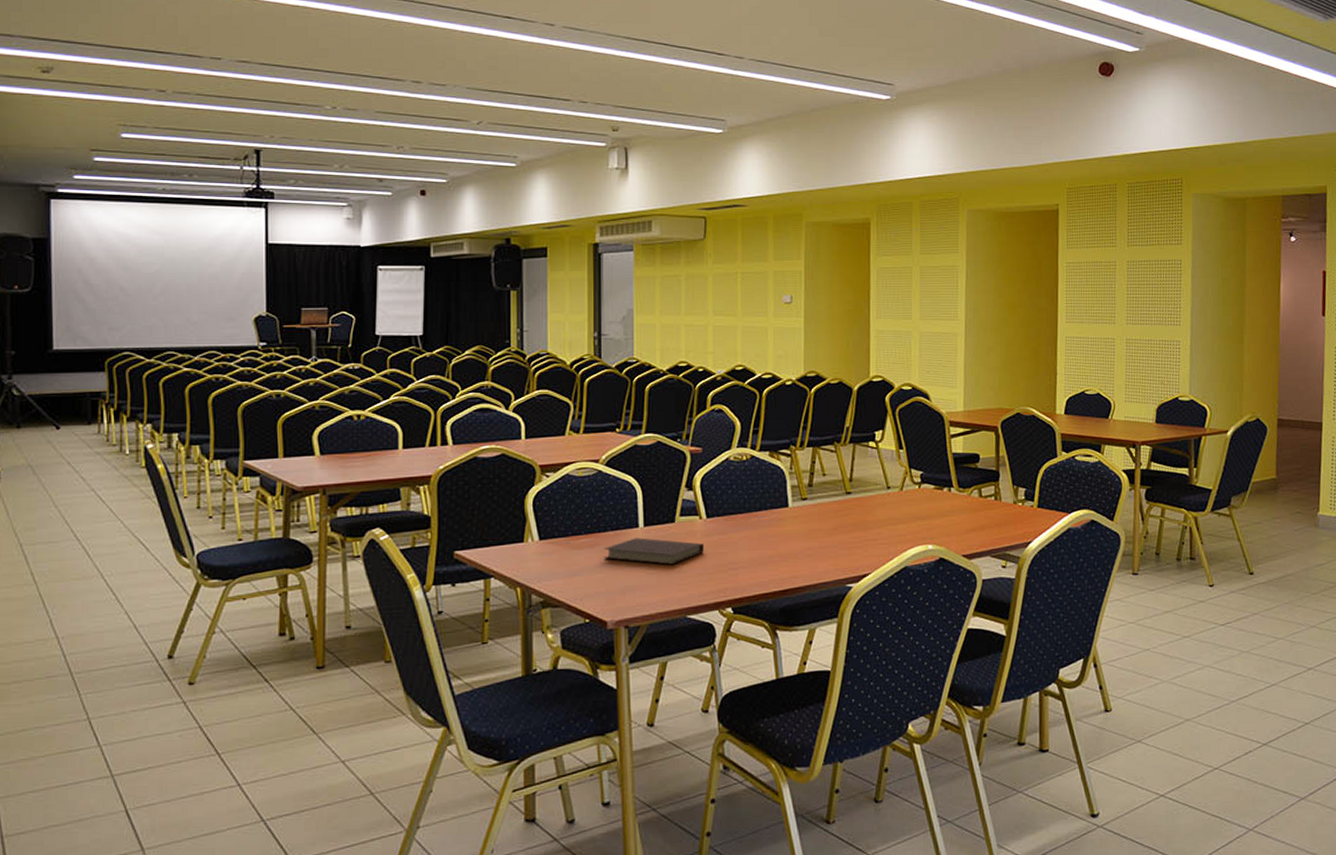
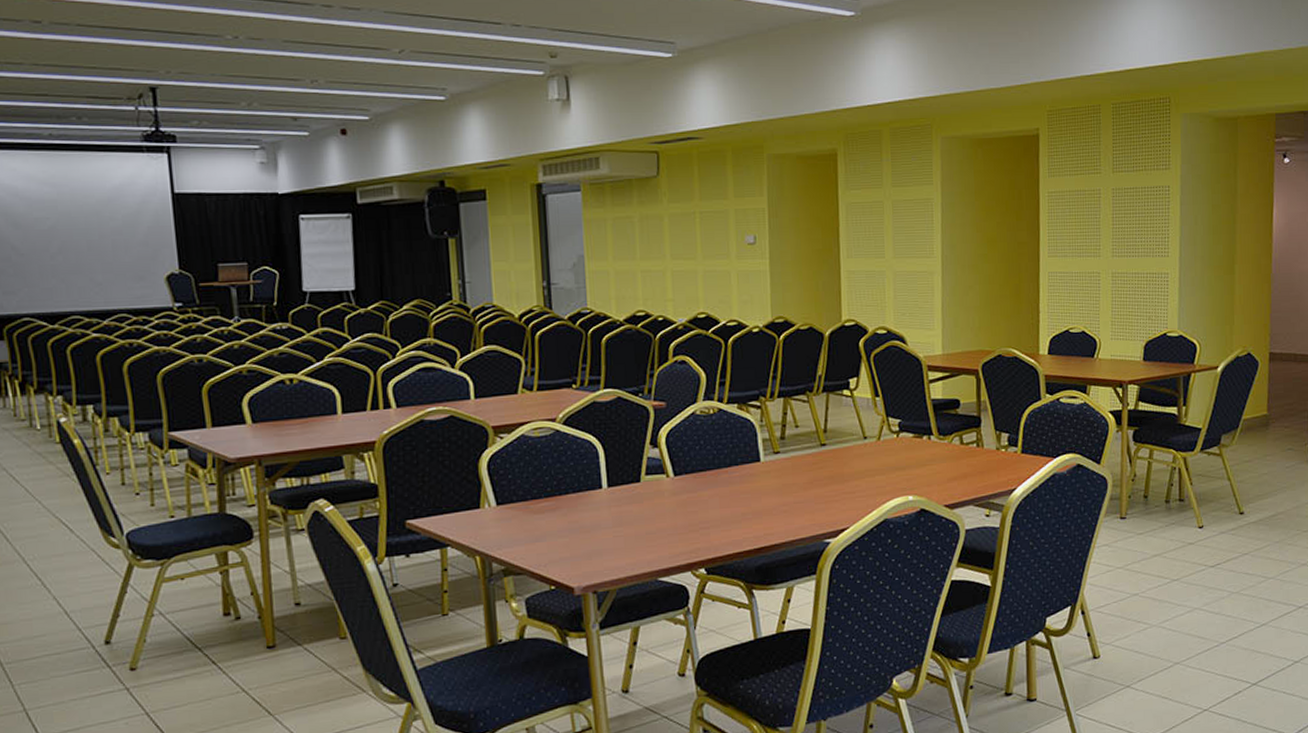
notebook: present [603,538,705,565] -> none [566,499,674,527]

